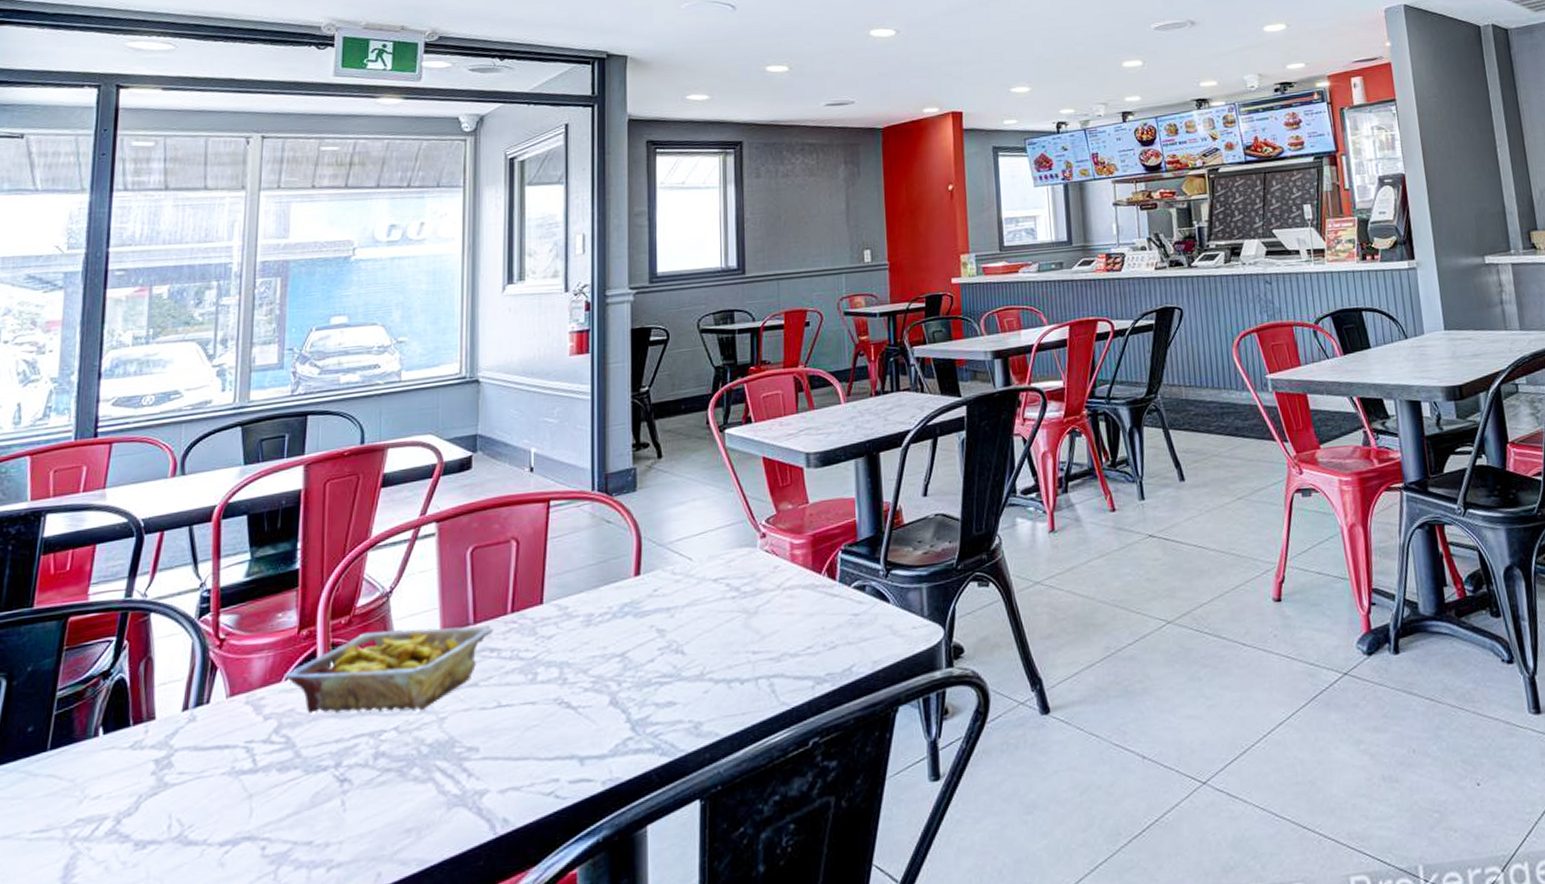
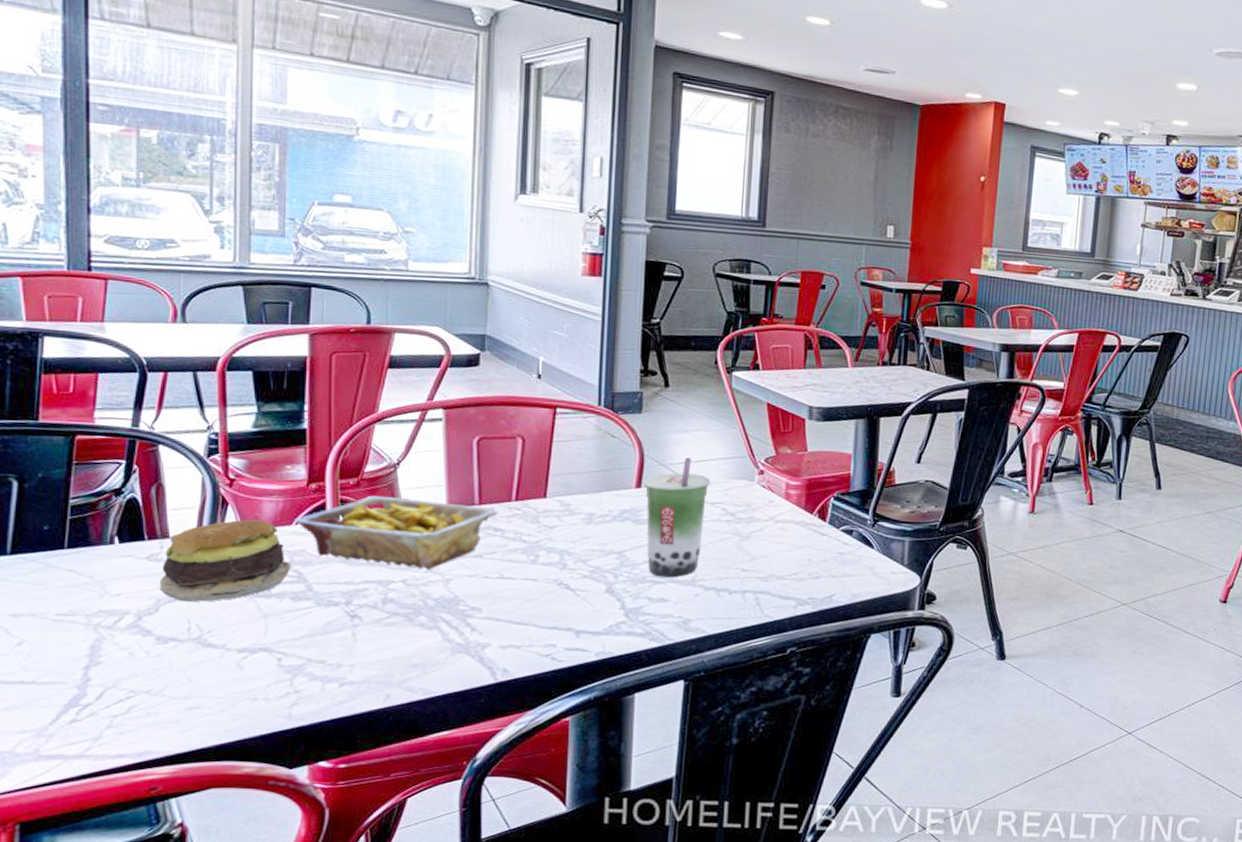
burger: none [141,681,279,794] -> present [159,519,290,603]
beverage cup: none [643,532,711,676] -> present [644,457,710,578]

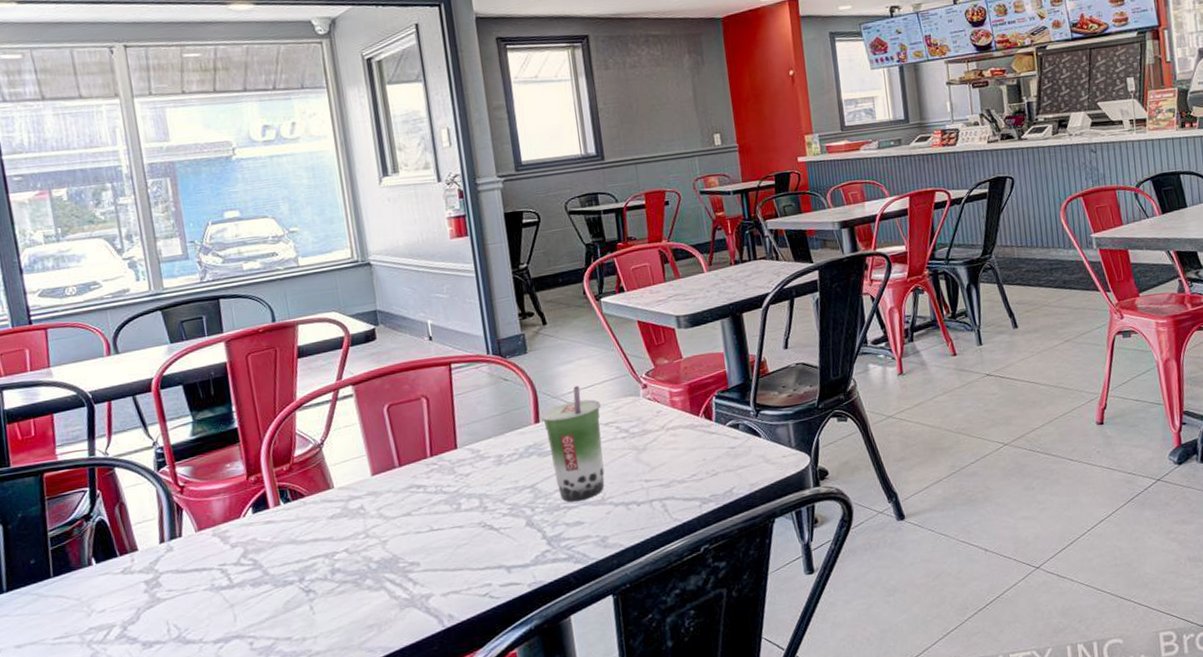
burger: present [159,519,290,603] -> none [135,518,246,607]
french fries: present [294,495,499,569] -> none [241,467,418,542]

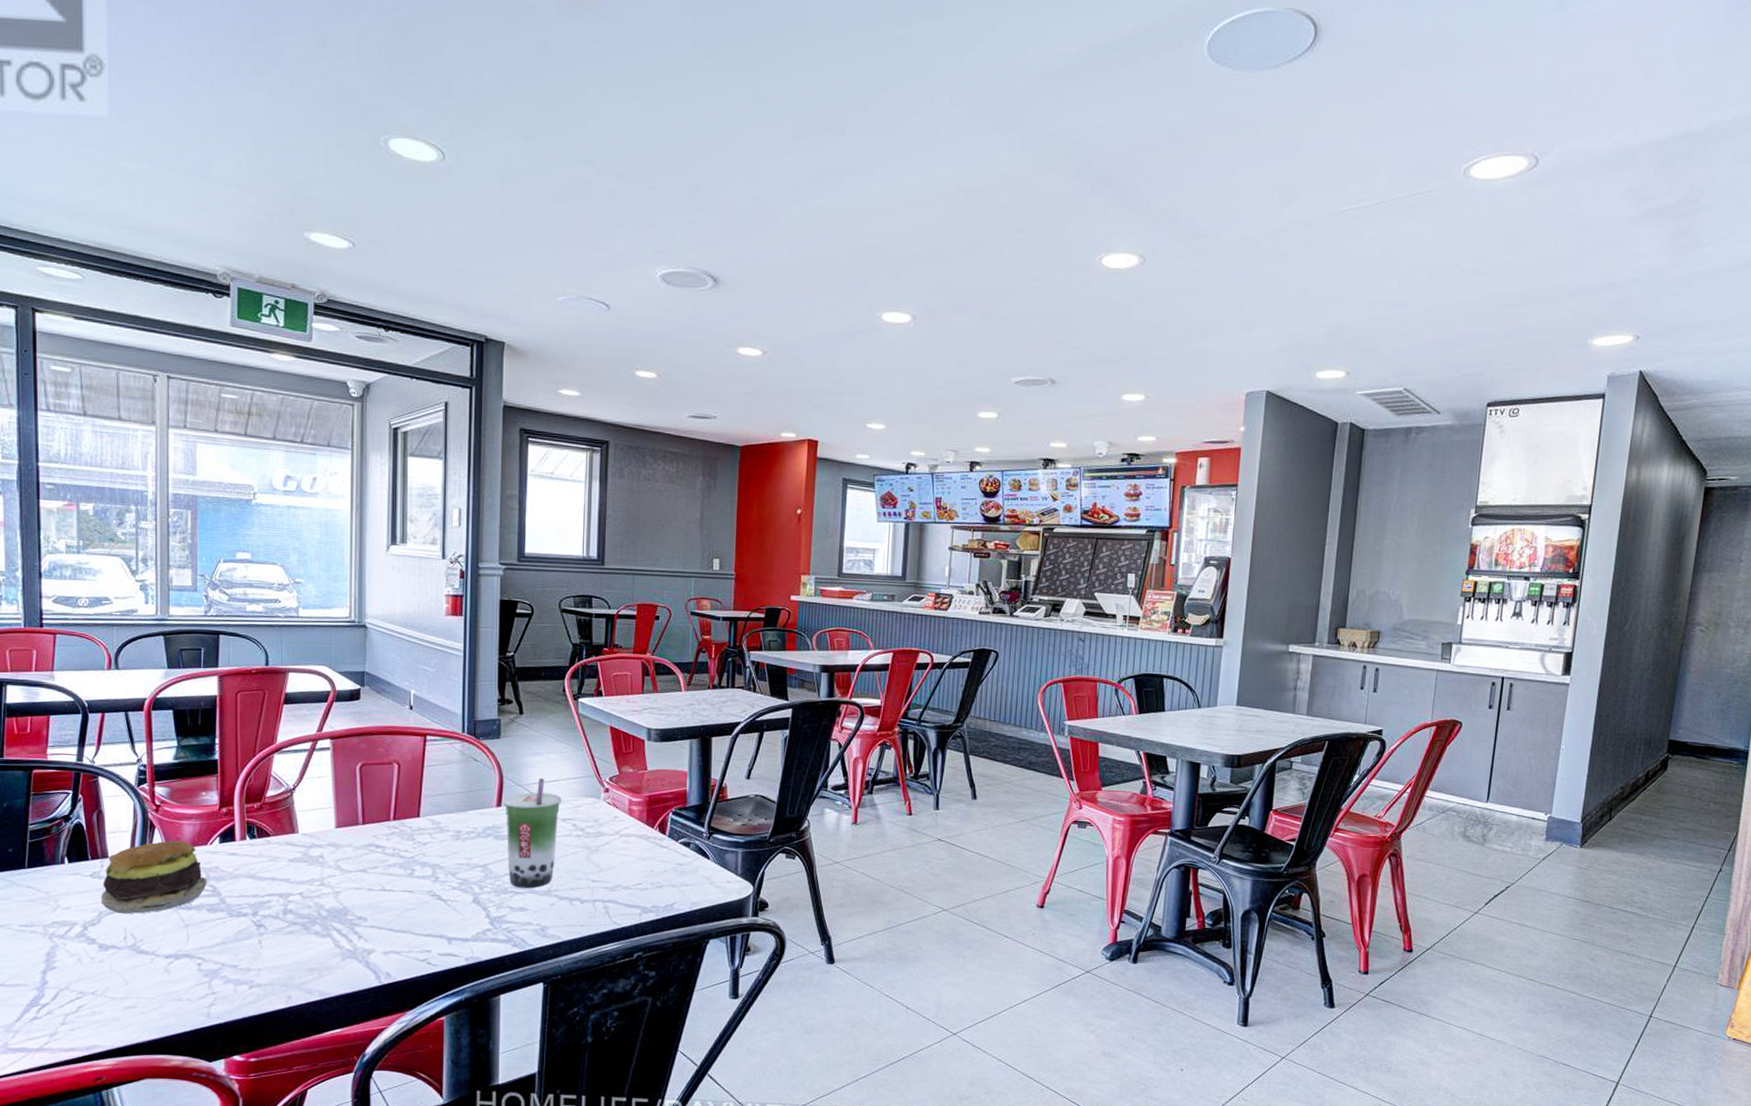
burger: none [135,518,246,607] -> present [100,840,207,914]

